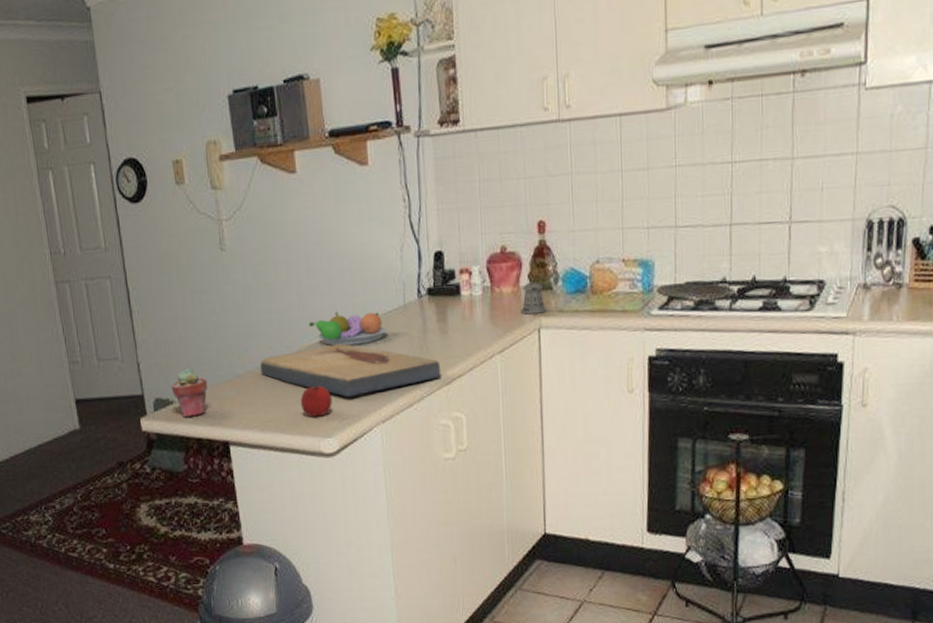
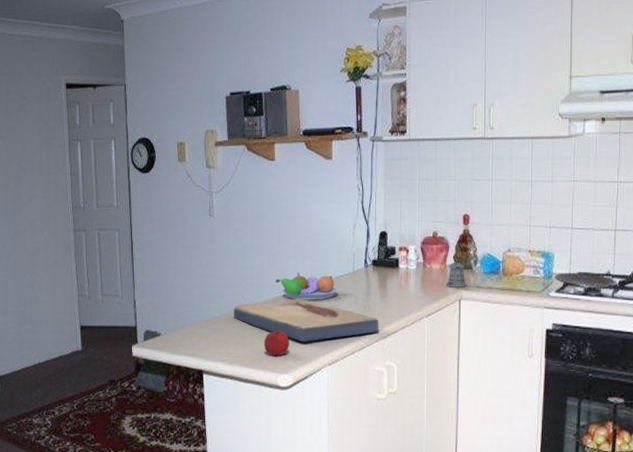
potted succulent: present [171,368,207,418] -> none [160,308,189,348]

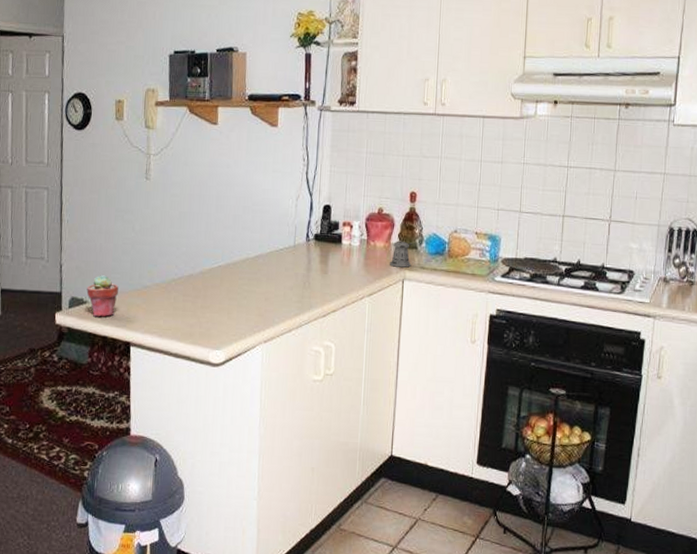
potted succulent: none [160,308,189,348] -> present [86,275,119,317]
fish fossil: present [234,298,379,342] -> none [166,270,319,318]
apple: present [263,328,289,356] -> none [196,301,224,331]
fruit bowl: present [275,272,339,300] -> none [212,243,278,274]

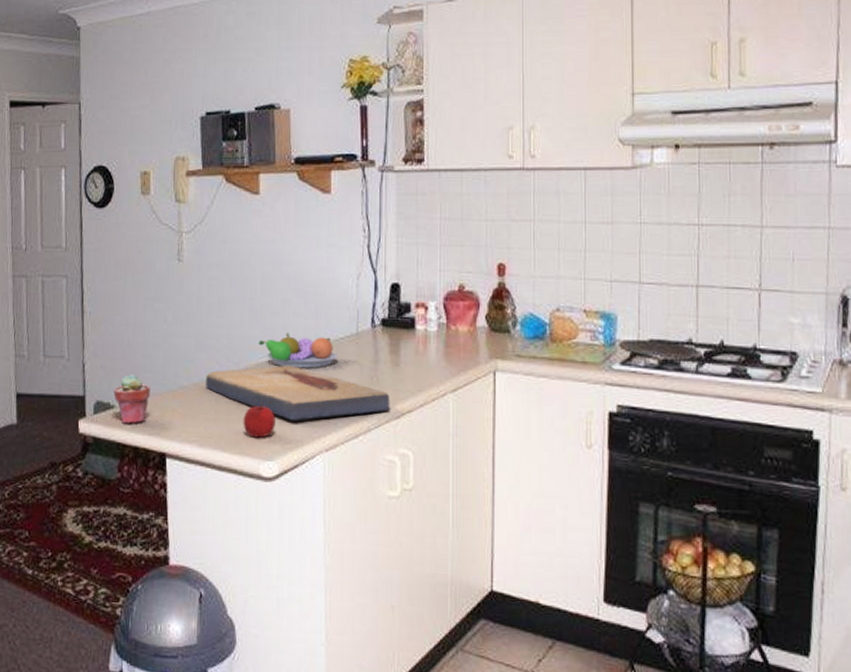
fish fossil: none [166,270,319,318] -> present [206,365,390,421]
apple: none [196,301,224,331] -> present [243,402,276,438]
fruit bowl: none [212,243,278,274] -> present [258,332,339,368]
pepper shaker: present [390,241,413,268] -> none [477,323,504,356]

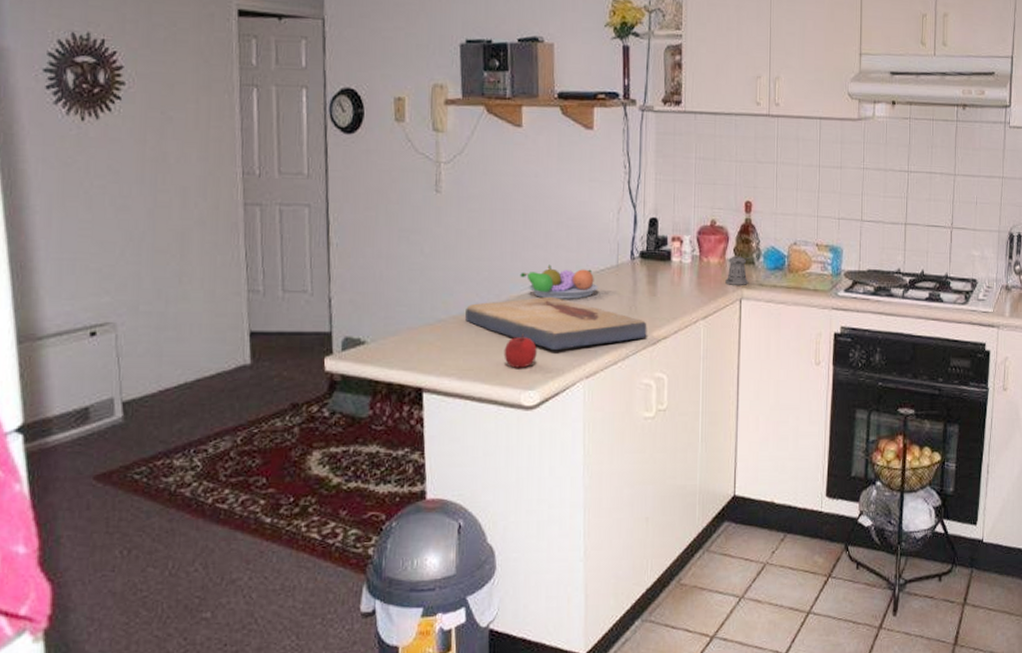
potted succulent: present [113,374,150,424] -> none [364,309,405,360]
pepper shaker: none [477,323,504,356] -> present [725,256,750,285]

